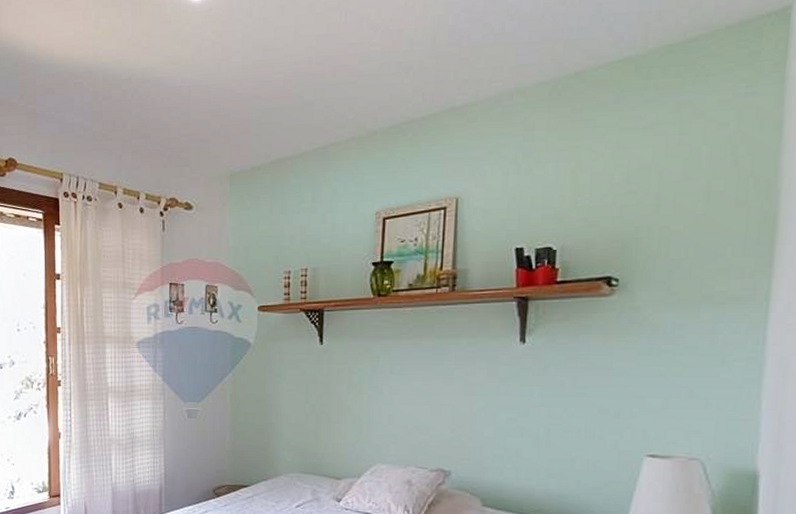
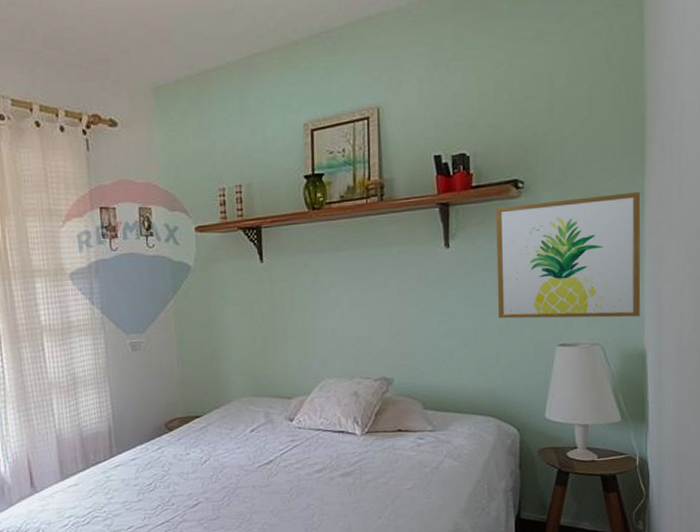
wall art: none [577,297,766,435] -> present [496,192,641,319]

